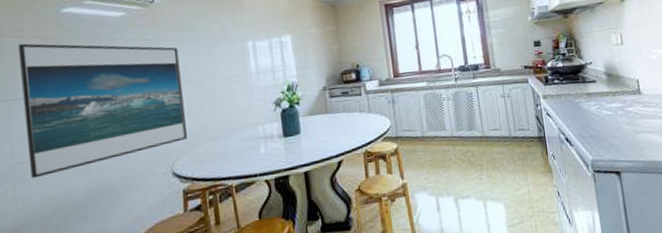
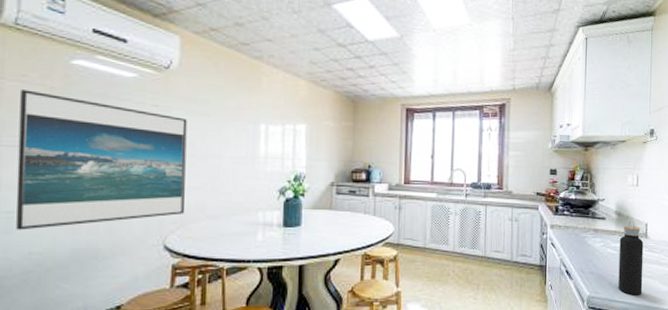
water bottle: none [613,79,645,153] -> present [618,221,644,295]

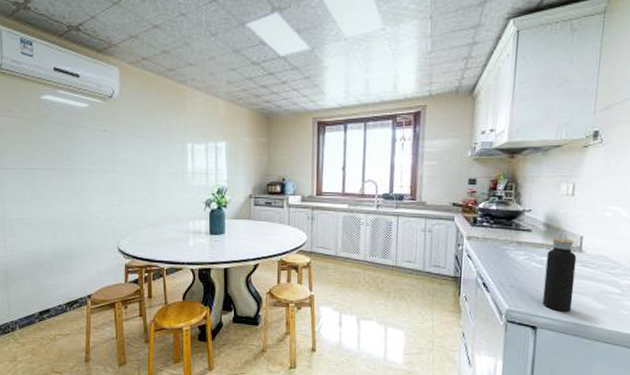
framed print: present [16,89,188,230] -> none [9,123,131,234]

